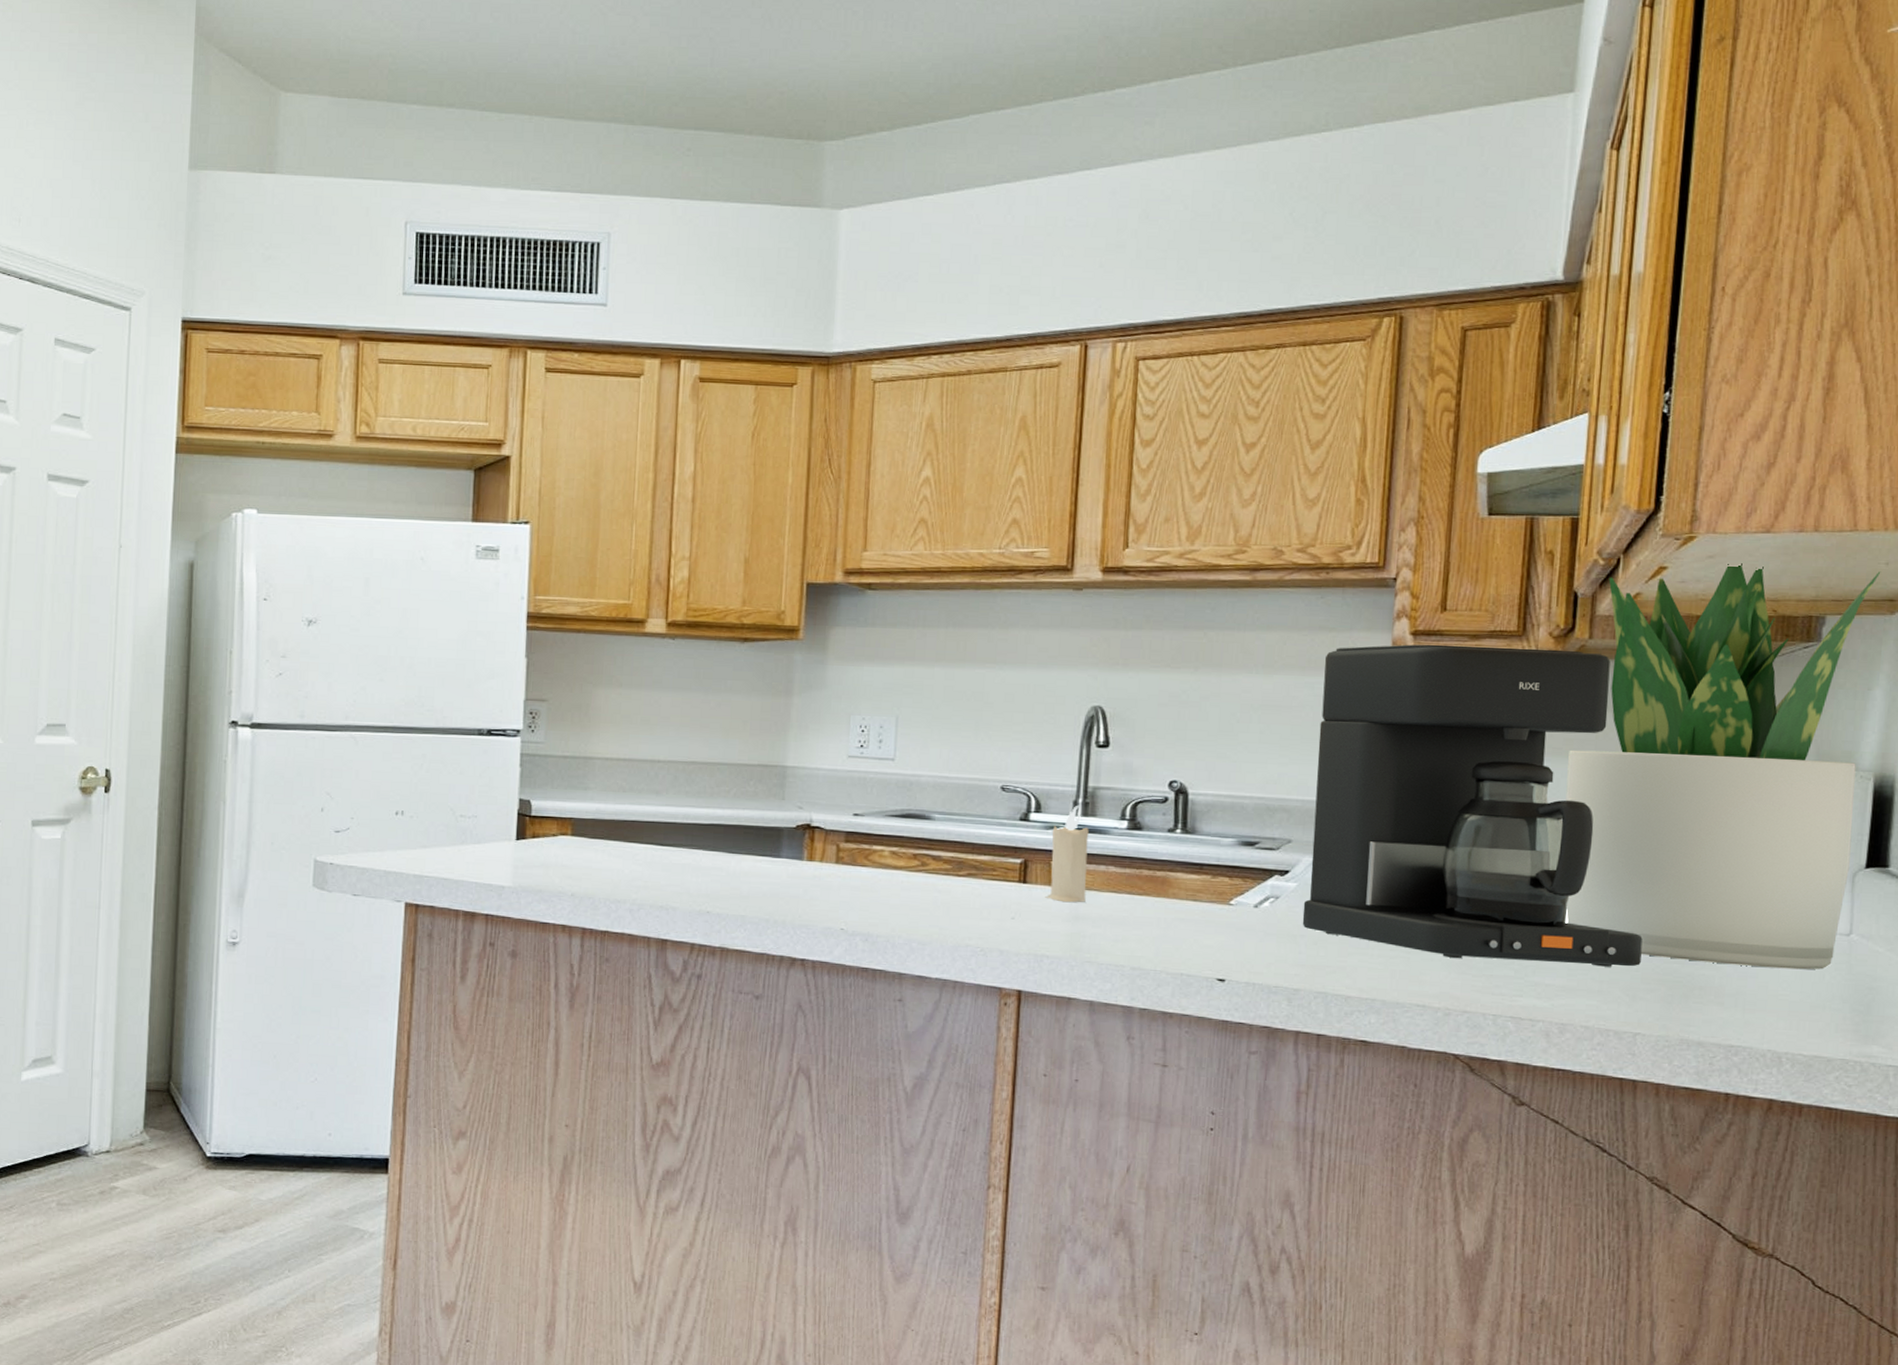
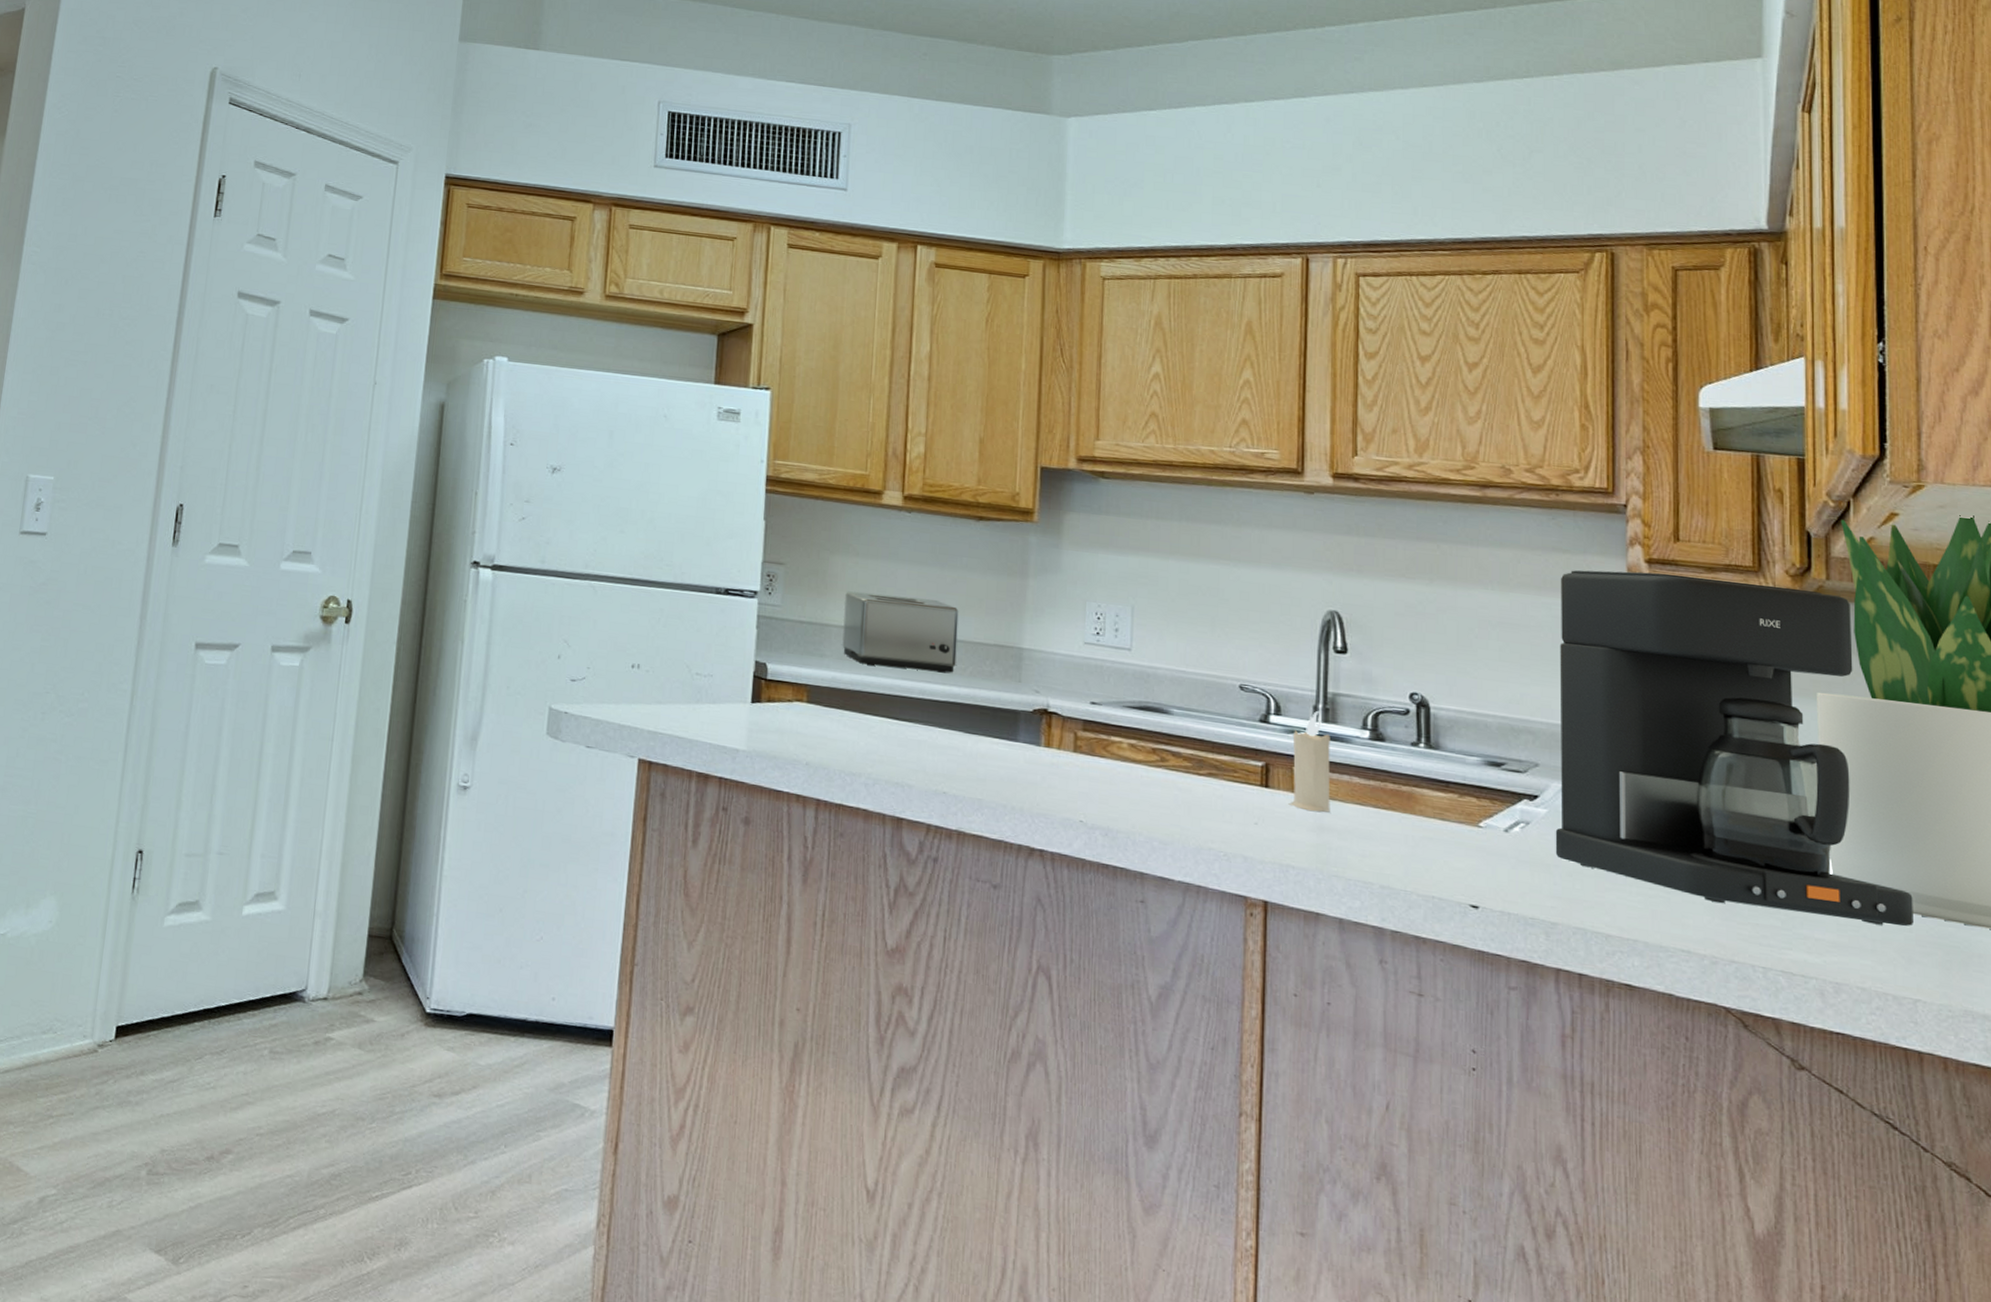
toaster: none [606,723,723,797] -> present [842,591,959,673]

